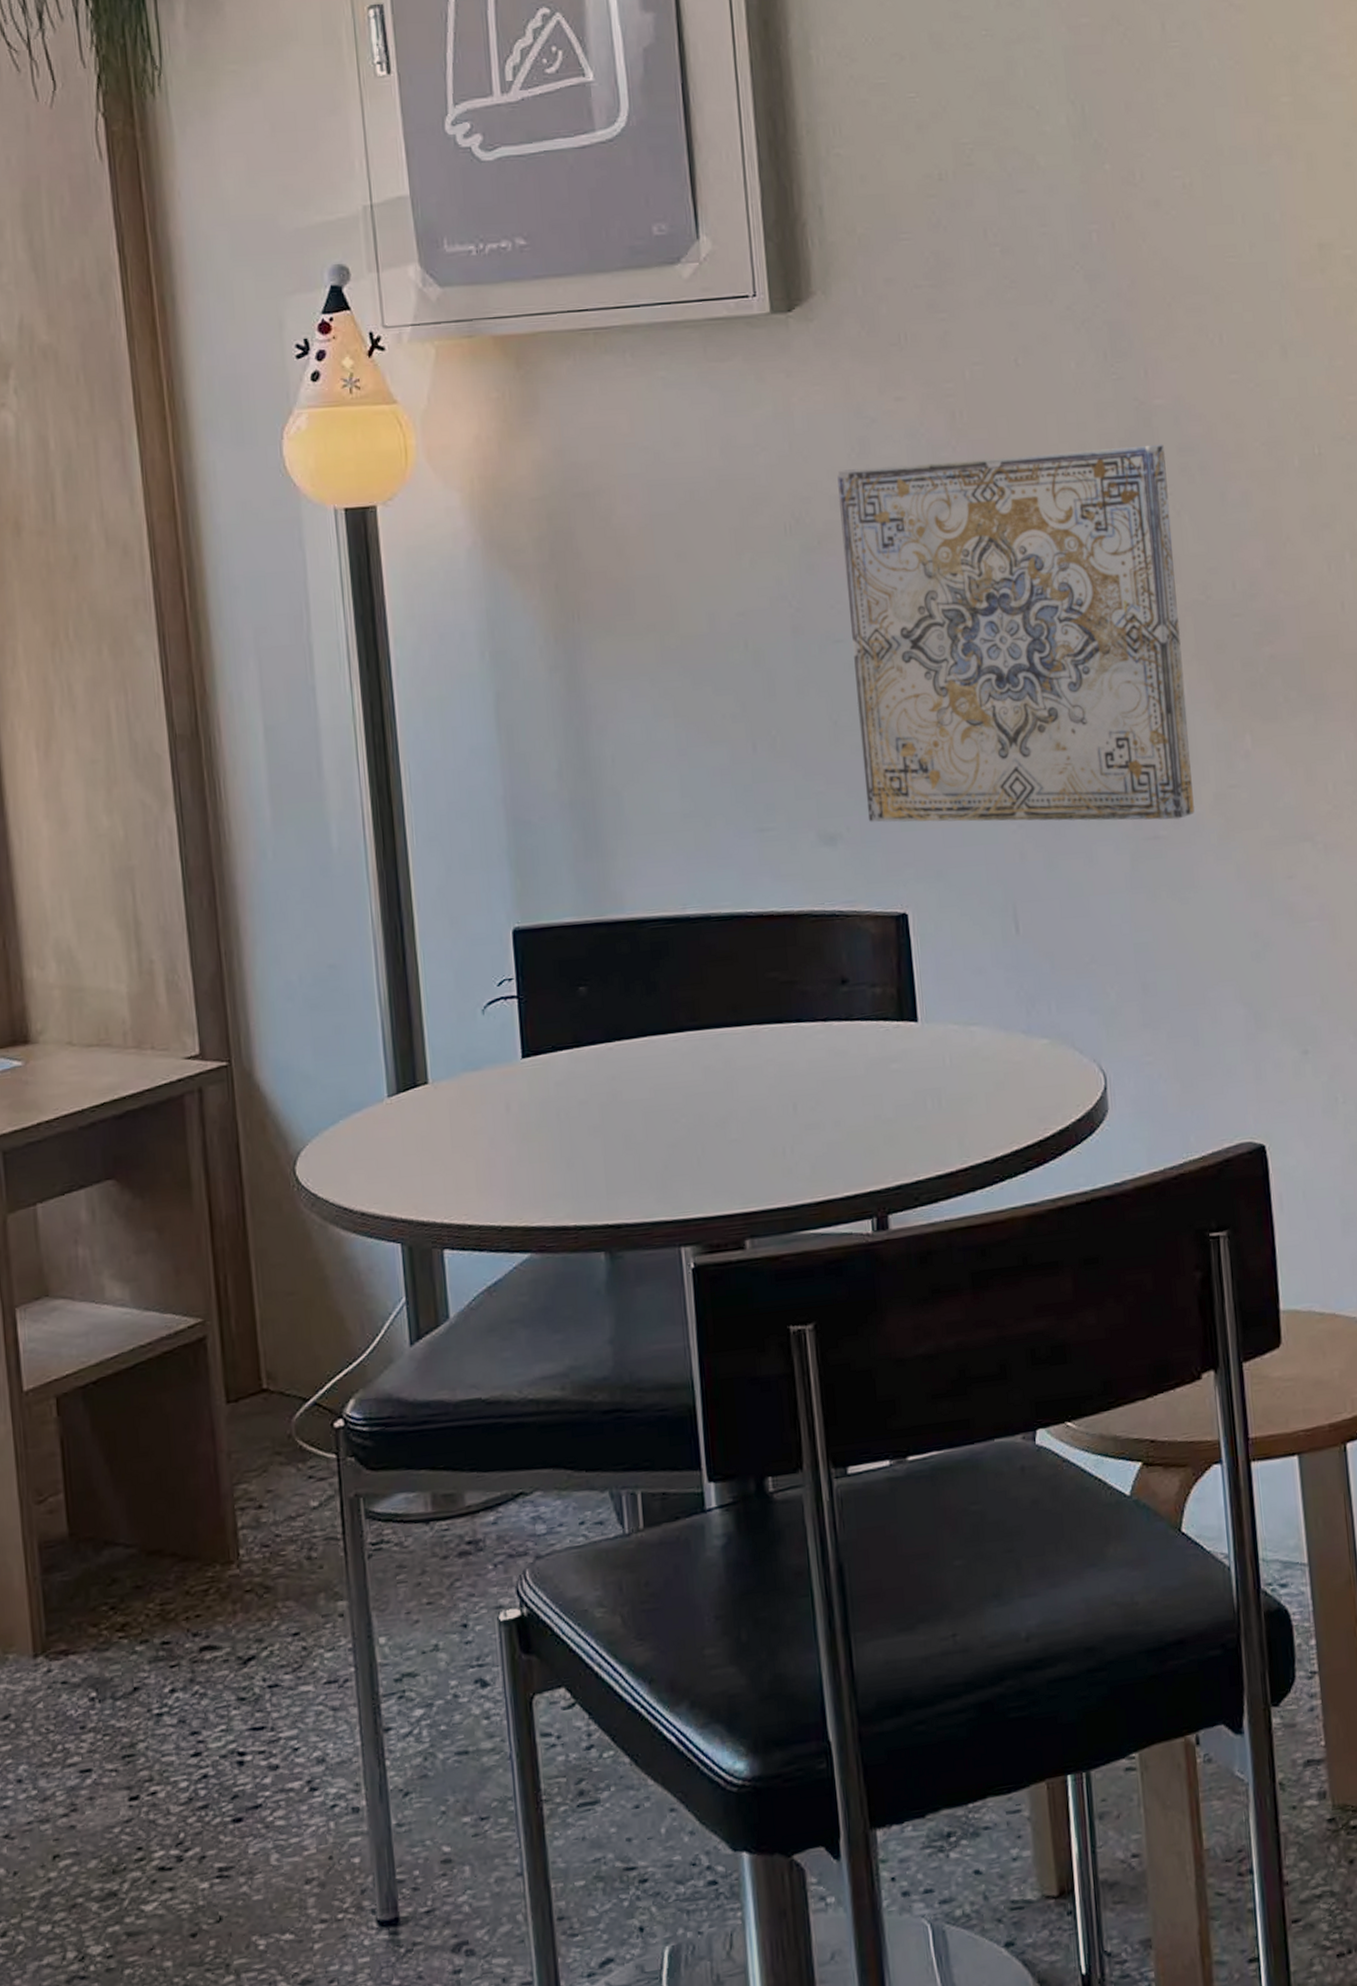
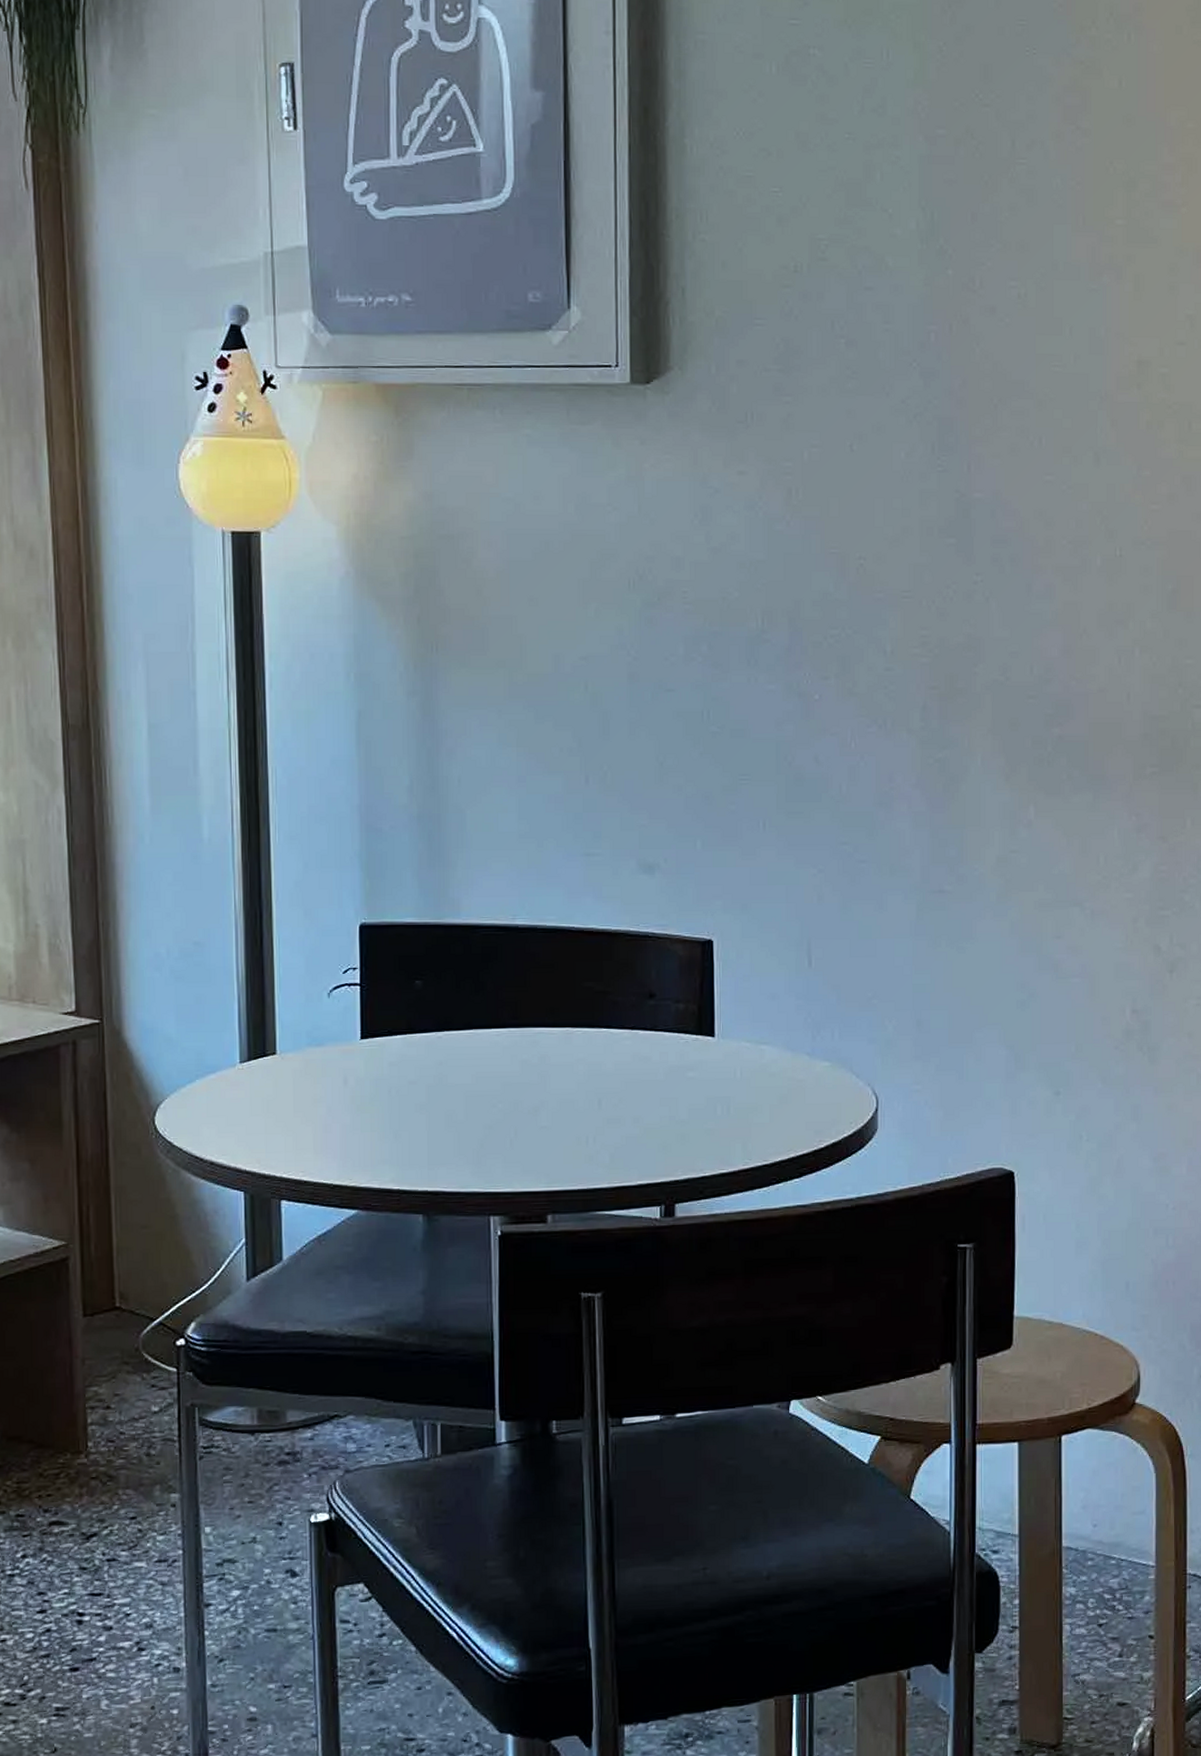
wall art: present [836,444,1195,823] -> none [679,534,979,877]

